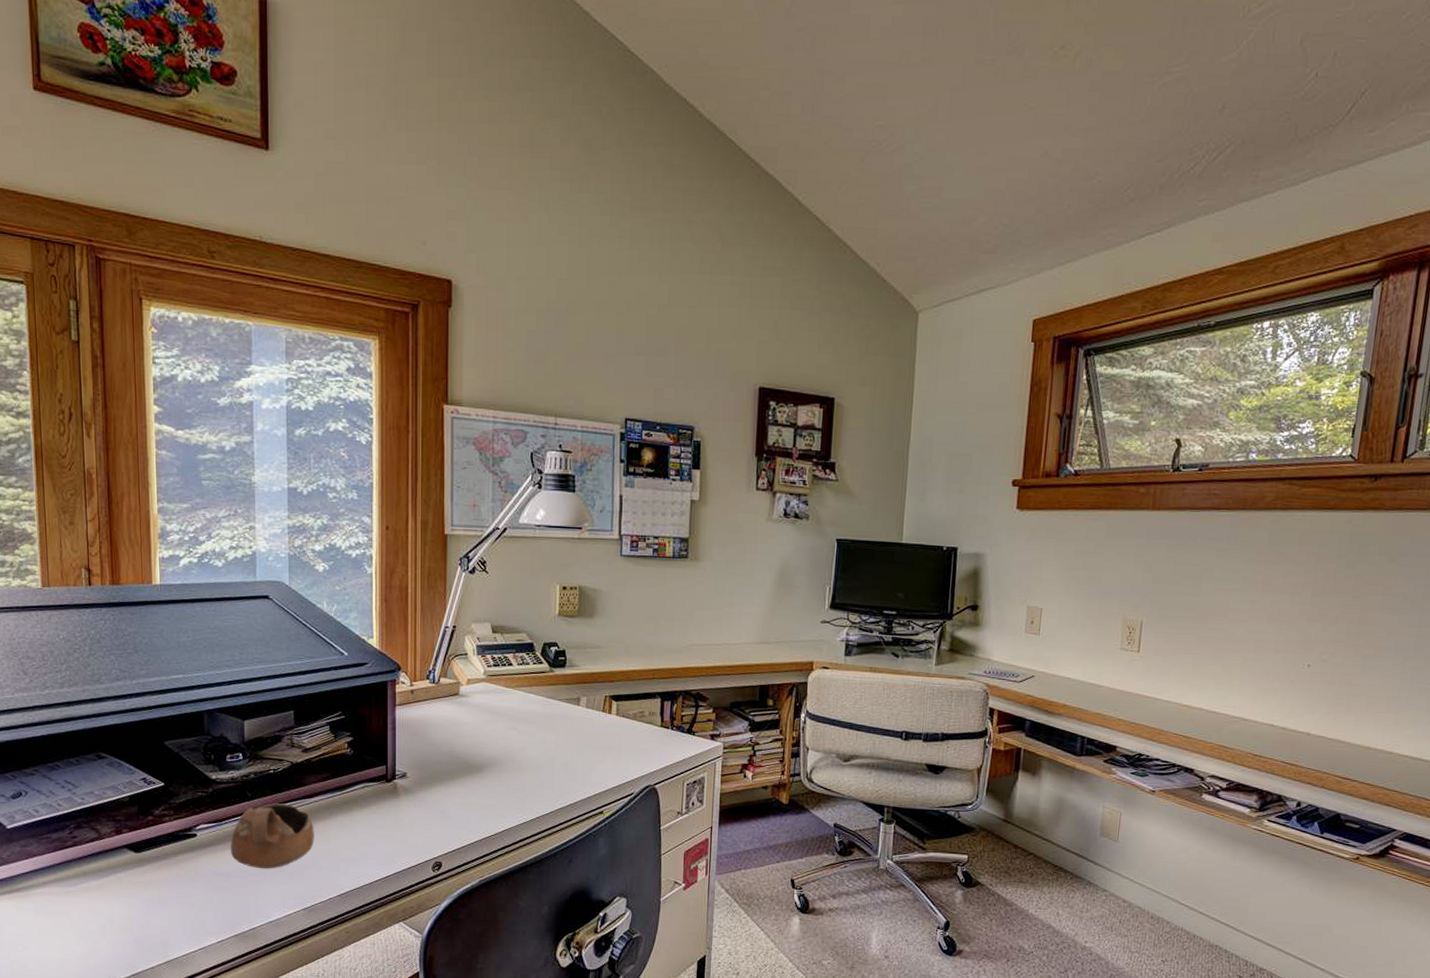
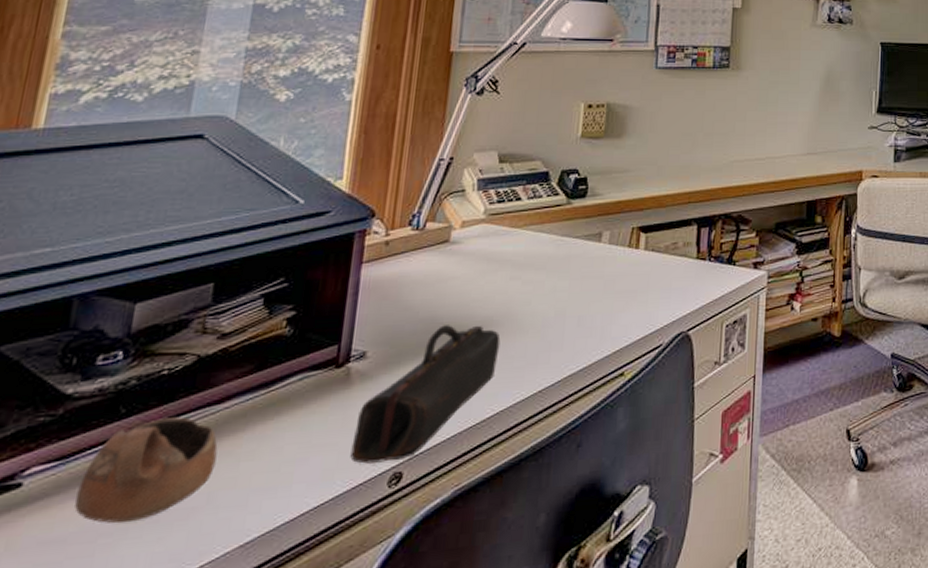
pencil case: none [404,759,505,853] -> present [350,325,501,464]

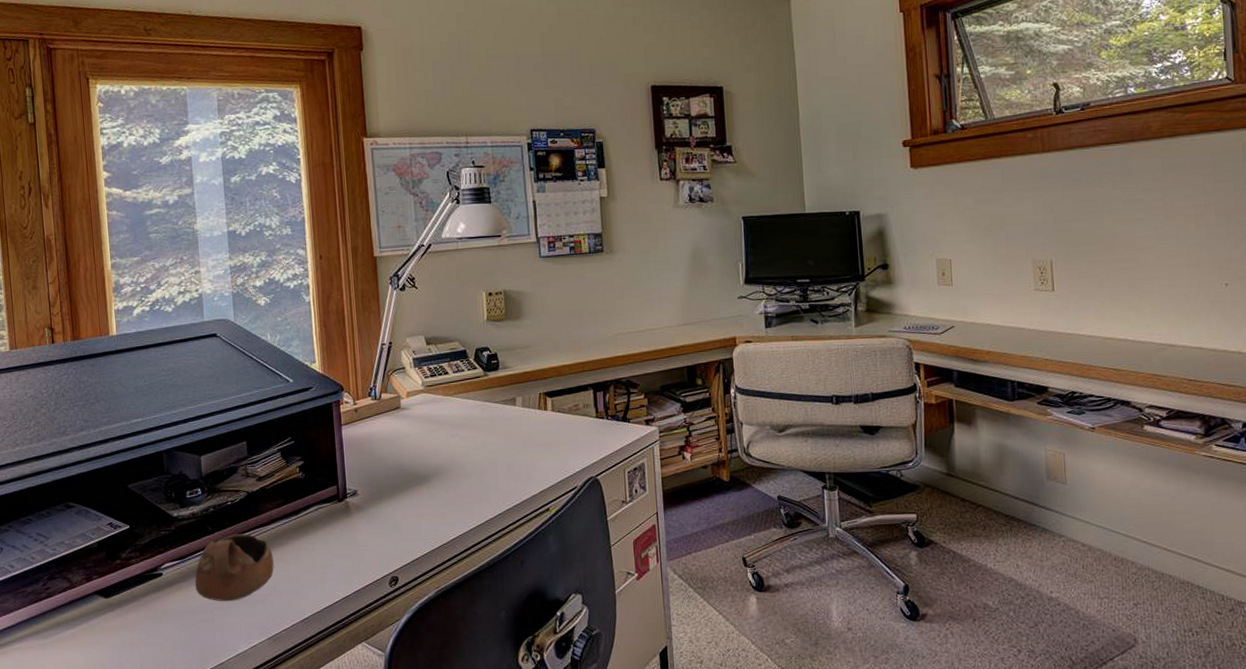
pencil case: present [350,325,501,464] -> none [359,471,451,570]

